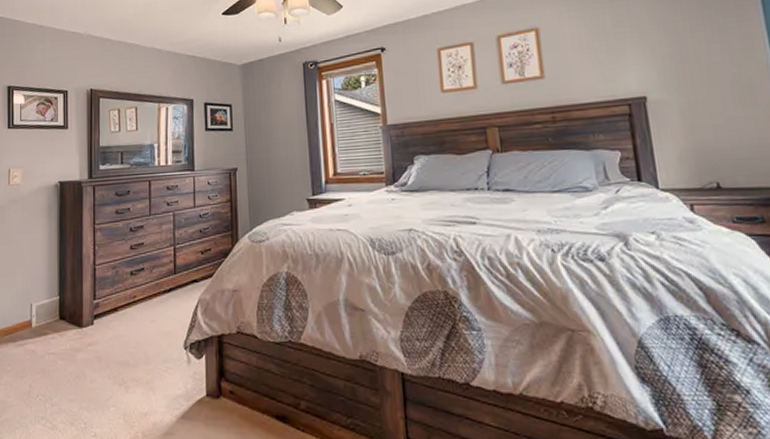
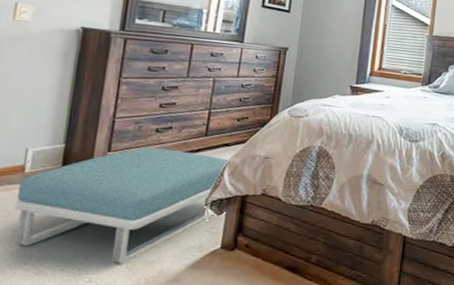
footstool: none [28,291,201,417] -> present [14,147,231,264]

